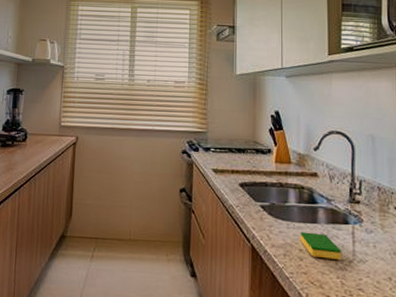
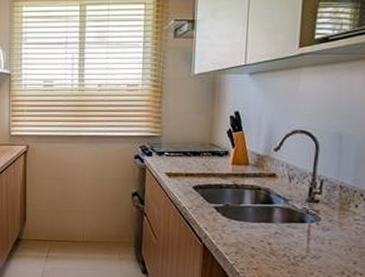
dish sponge: present [300,231,342,260] -> none [253,231,295,256]

